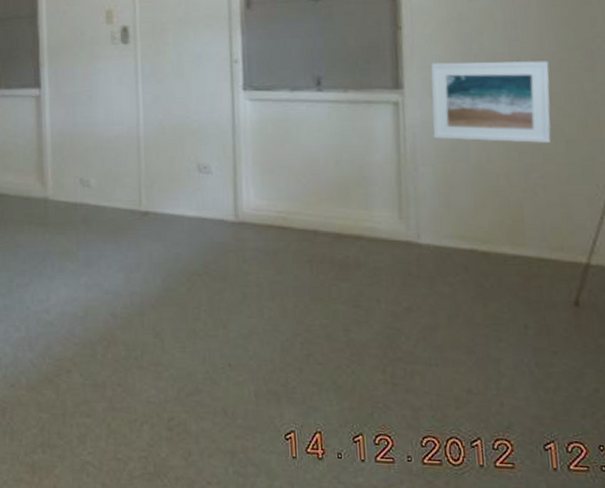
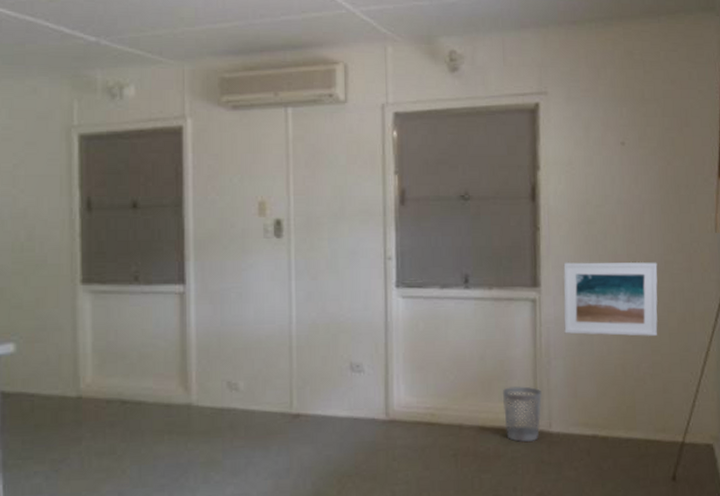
wastebasket: none [362,193,408,253] -> present [503,386,542,443]

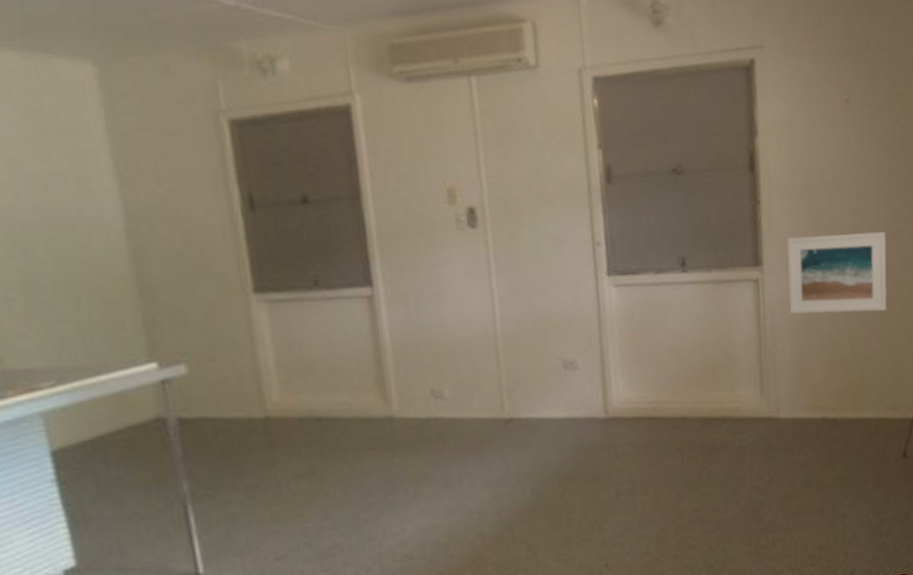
wastebasket: present [503,386,542,443] -> none [727,372,768,431]

